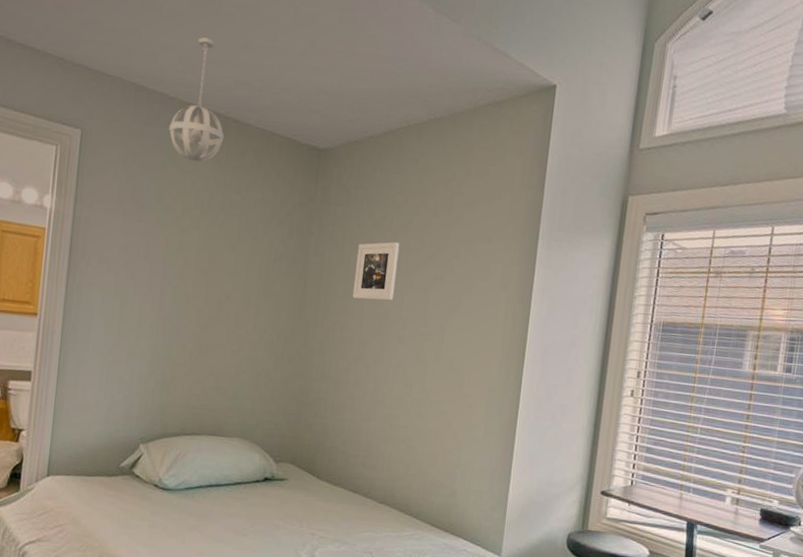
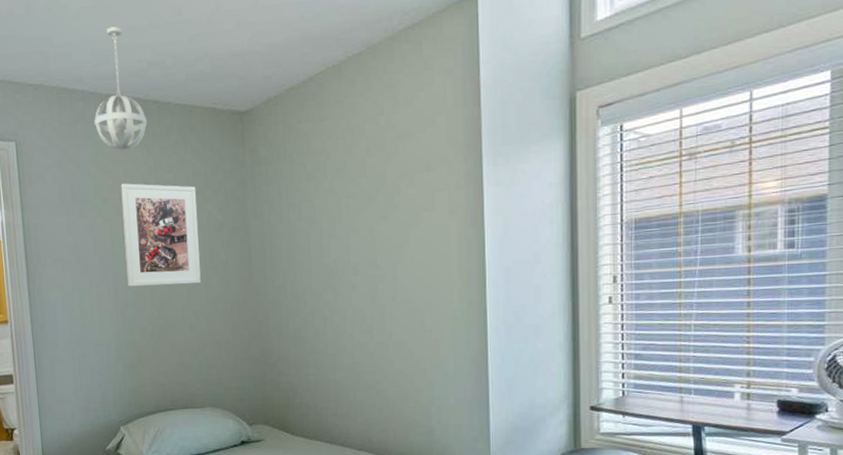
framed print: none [174,194,262,310] -> present [120,183,201,287]
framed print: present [352,242,400,301] -> none [295,190,340,254]

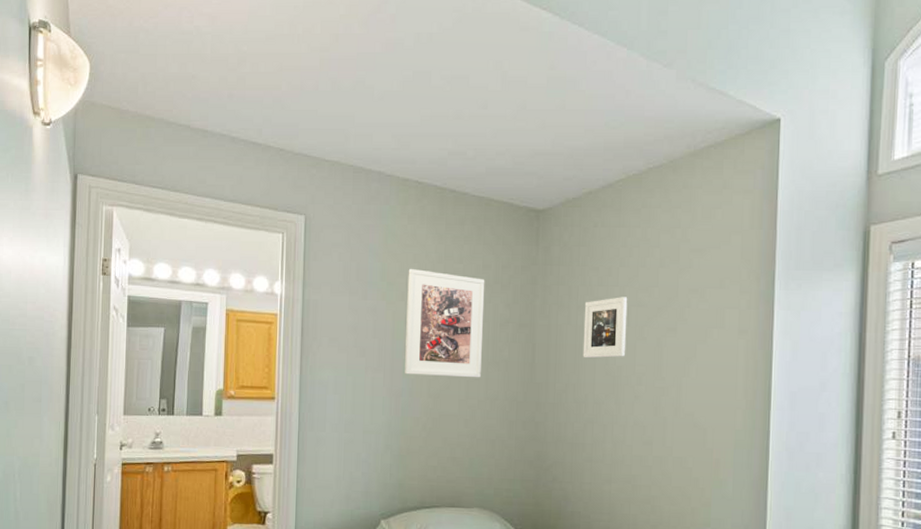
pendant light: present [94,26,148,151] -> none [388,113,442,236]
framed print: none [295,190,340,254] -> present [583,297,628,359]

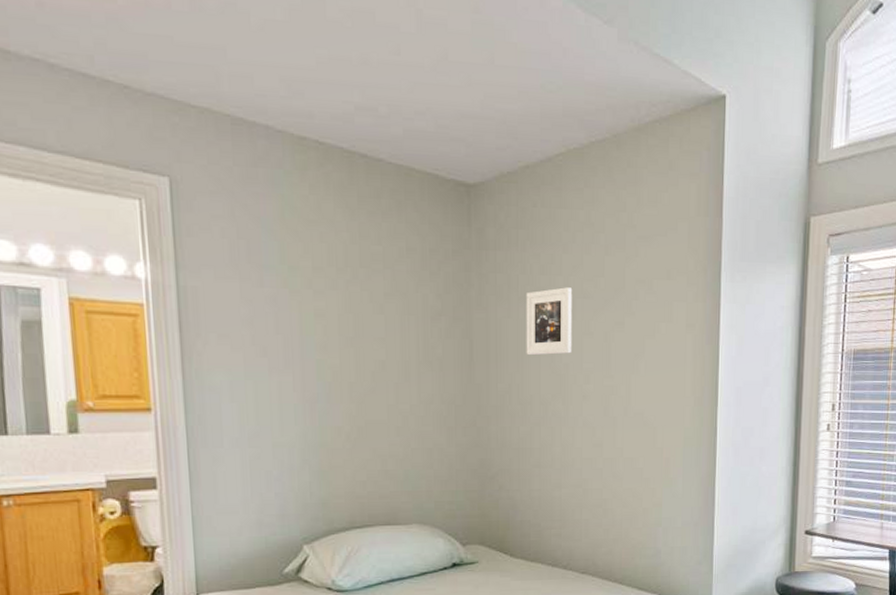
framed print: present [405,268,485,378] -> none [314,249,412,380]

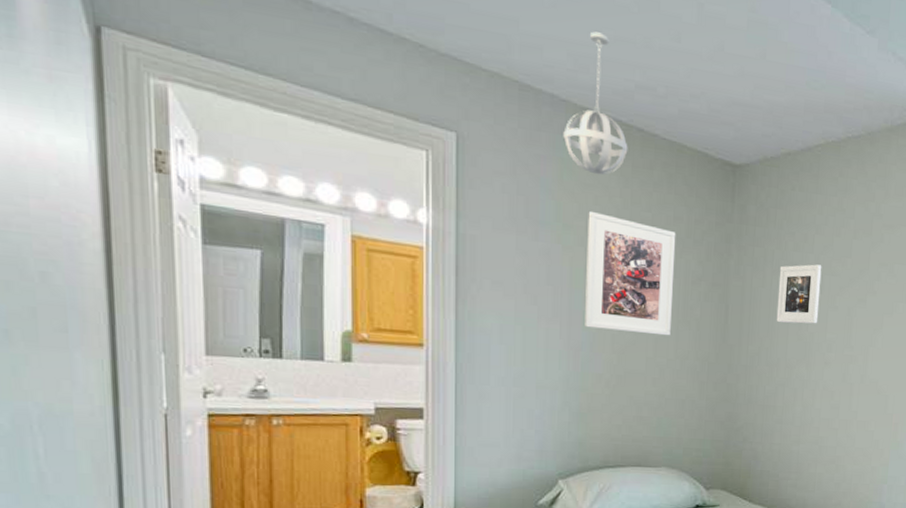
pendant light: none [281,52,352,209] -> present [563,31,628,175]
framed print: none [314,249,412,380] -> present [585,211,676,336]

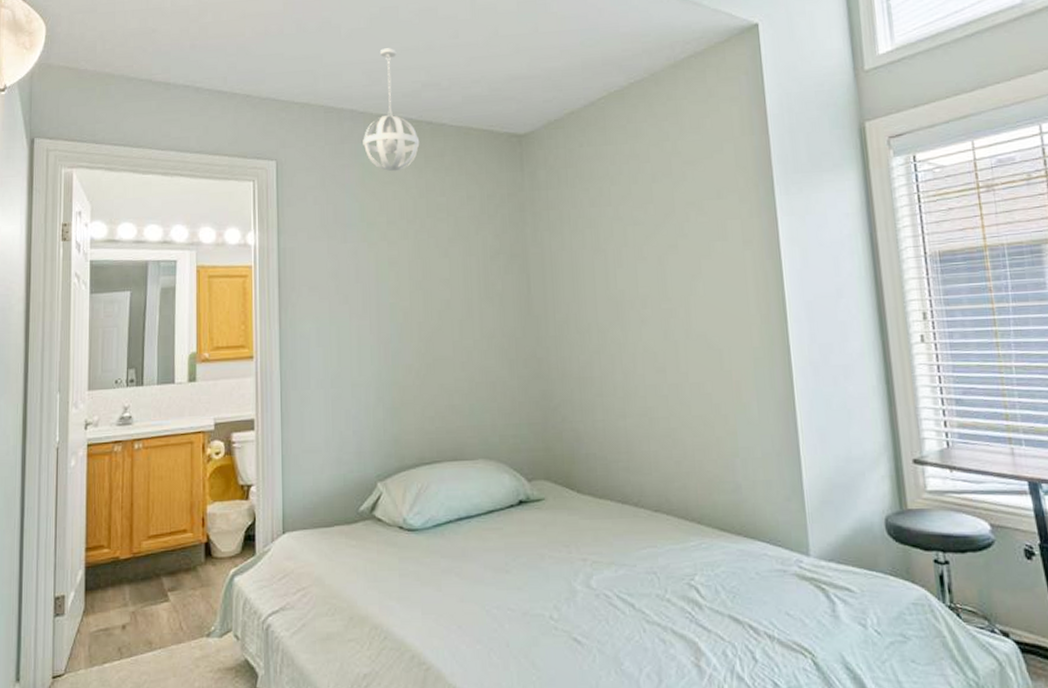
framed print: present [585,211,676,336] -> none [388,205,474,319]
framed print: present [776,264,822,324] -> none [577,216,627,285]

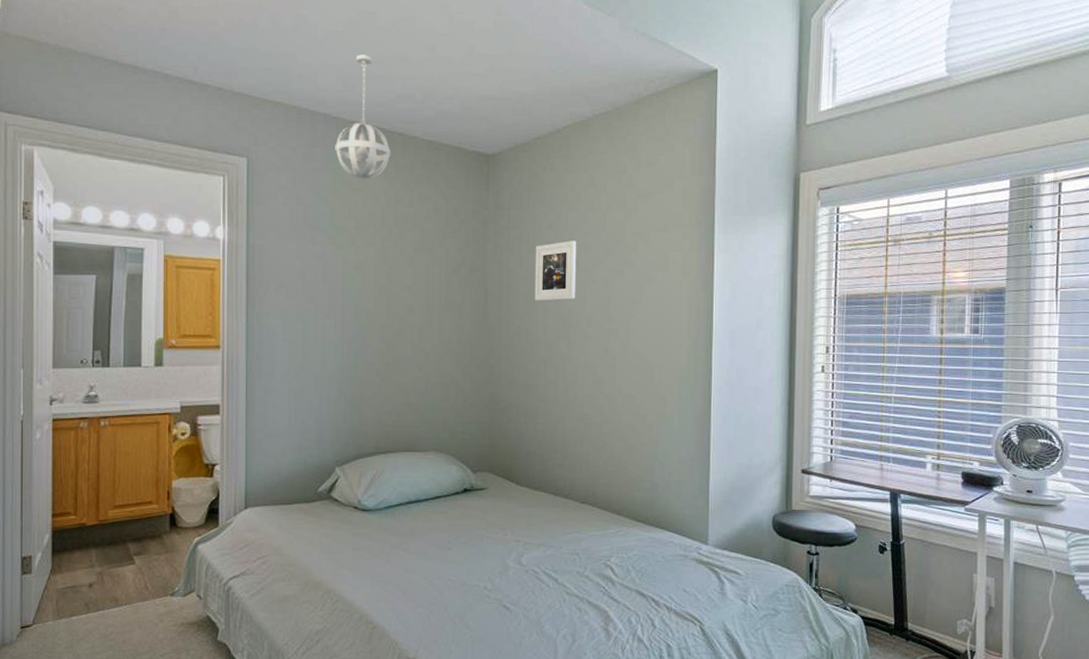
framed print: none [577,216,627,285] -> present [534,241,577,301]

